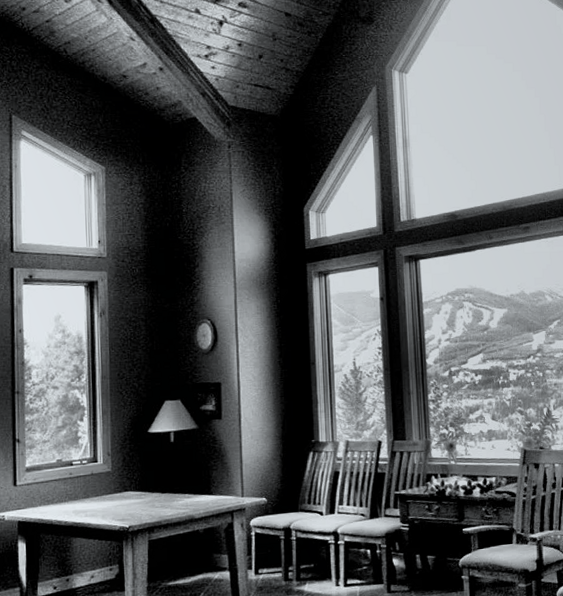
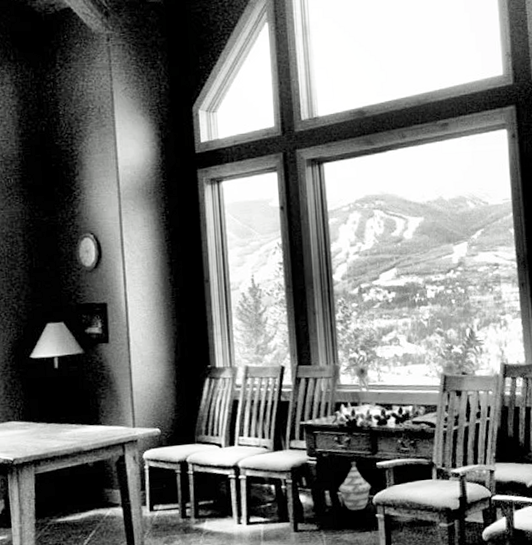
woven basket: none [429,528,458,573] -> present [339,462,371,511]

